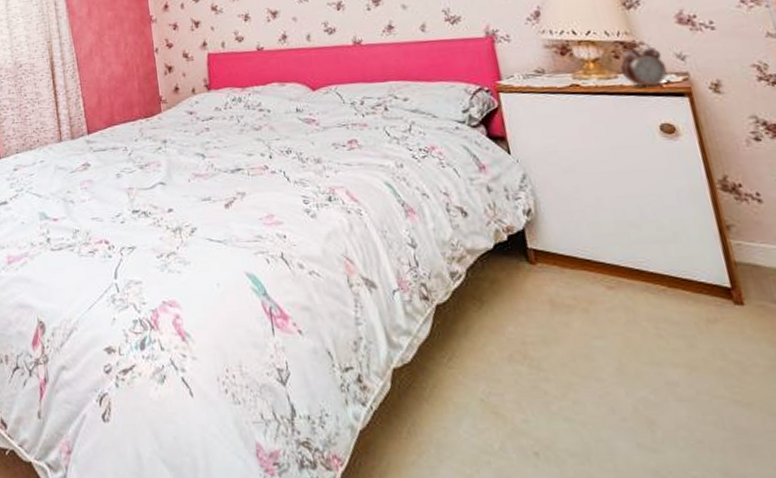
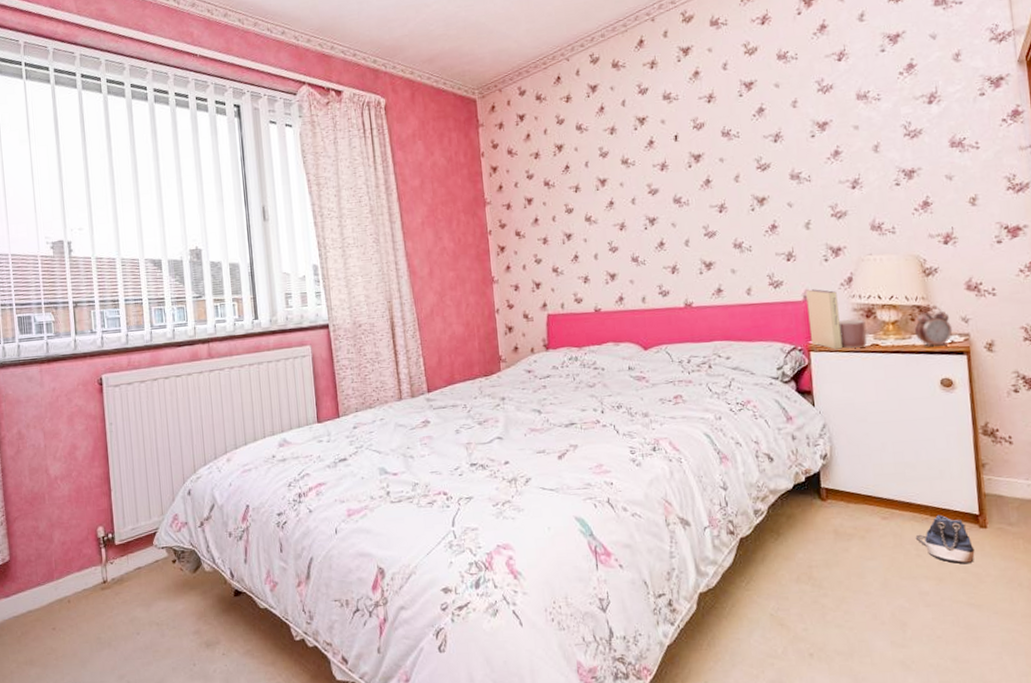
book: none [487,24,537,91] -> present [806,289,842,350]
mug: none [529,56,565,90] -> present [838,319,867,349]
handbag: none [652,286,733,350] -> present [915,514,975,565]

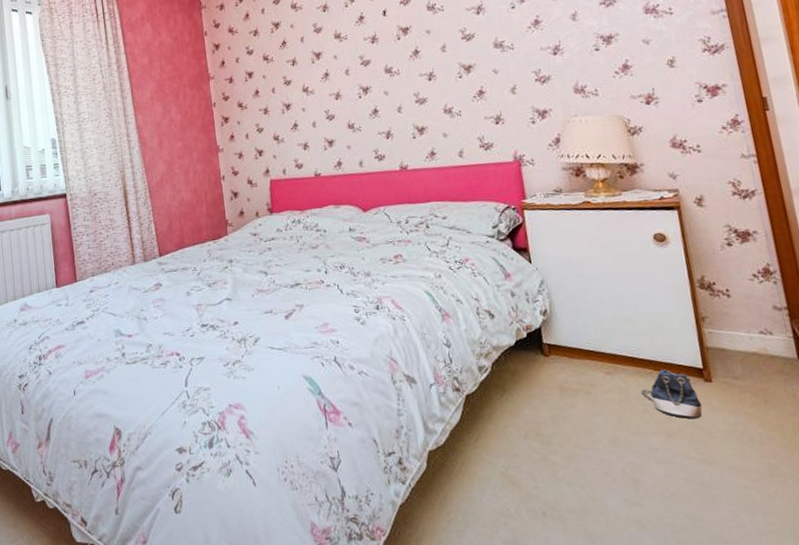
book: present [806,289,842,350] -> none [515,150,555,208]
mug: present [838,319,867,349] -> none [549,178,579,207]
alarm clock: present [914,307,953,348] -> none [624,164,662,204]

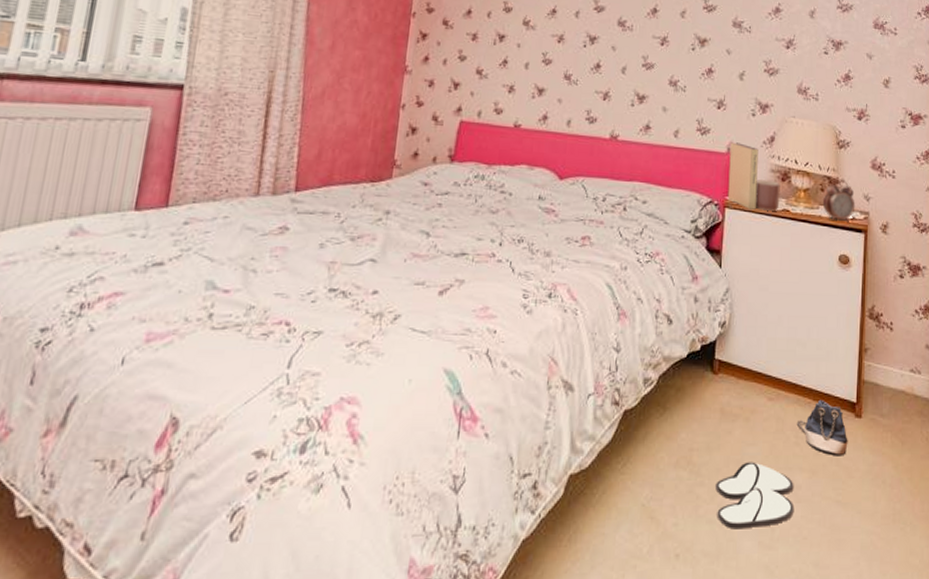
book: none [515,150,555,208] -> present [727,142,759,210]
mug: none [549,178,579,207] -> present [755,179,780,212]
slippers: none [568,429,656,490] -> present [715,462,795,529]
alarm clock: none [624,164,662,204] -> present [822,180,855,222]

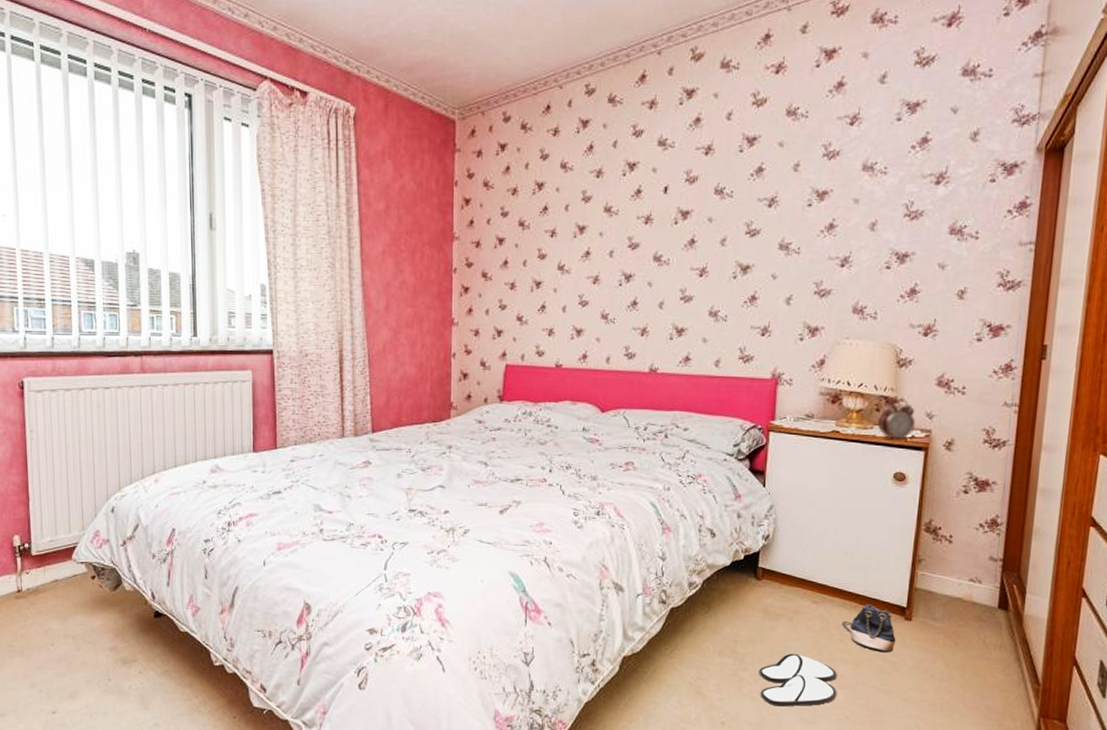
book: present [727,142,759,210] -> none [772,368,807,432]
mug: present [755,179,780,212] -> none [801,403,830,434]

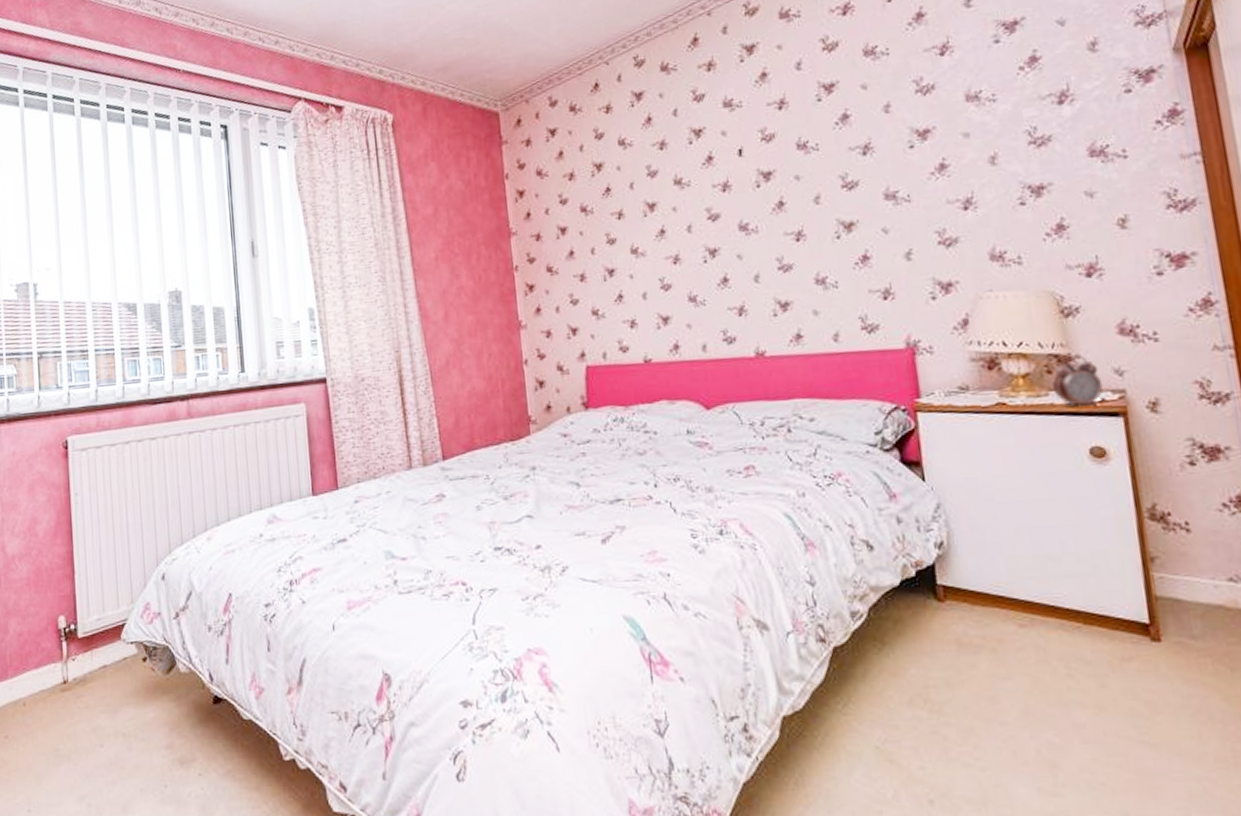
slippers: present [759,653,837,707] -> none [966,698,1082,774]
handbag: present [841,603,896,653] -> none [1064,622,1146,689]

